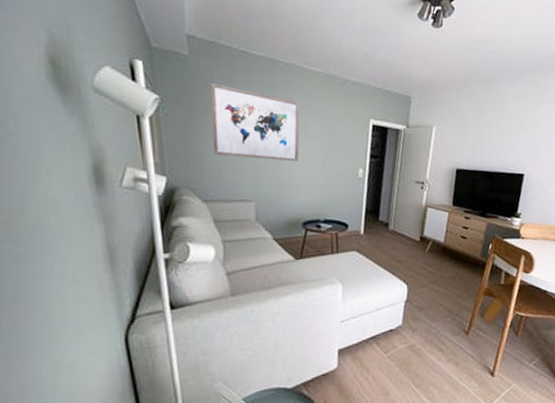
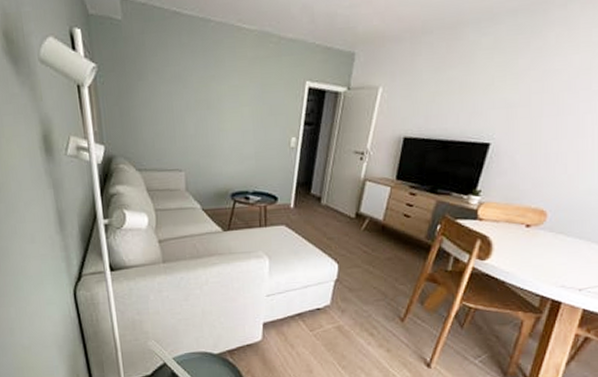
wall art: present [210,82,300,162] -> none [143,47,231,130]

